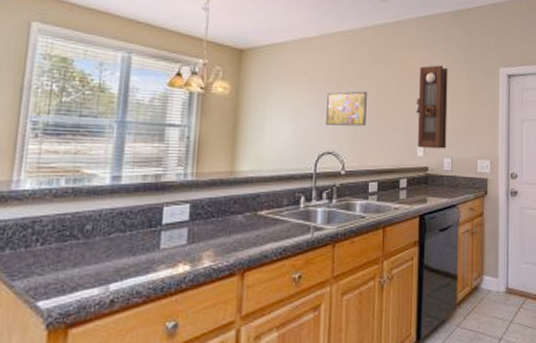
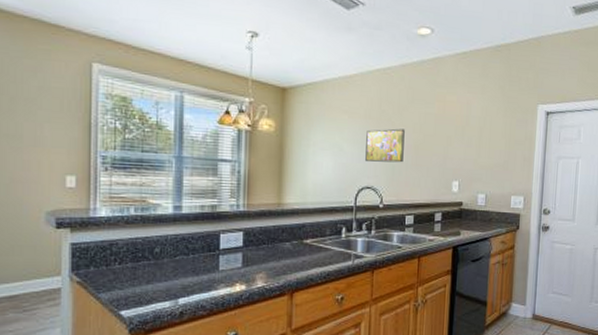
pendulum clock: present [415,65,448,149] -> none [452,102,486,185]

